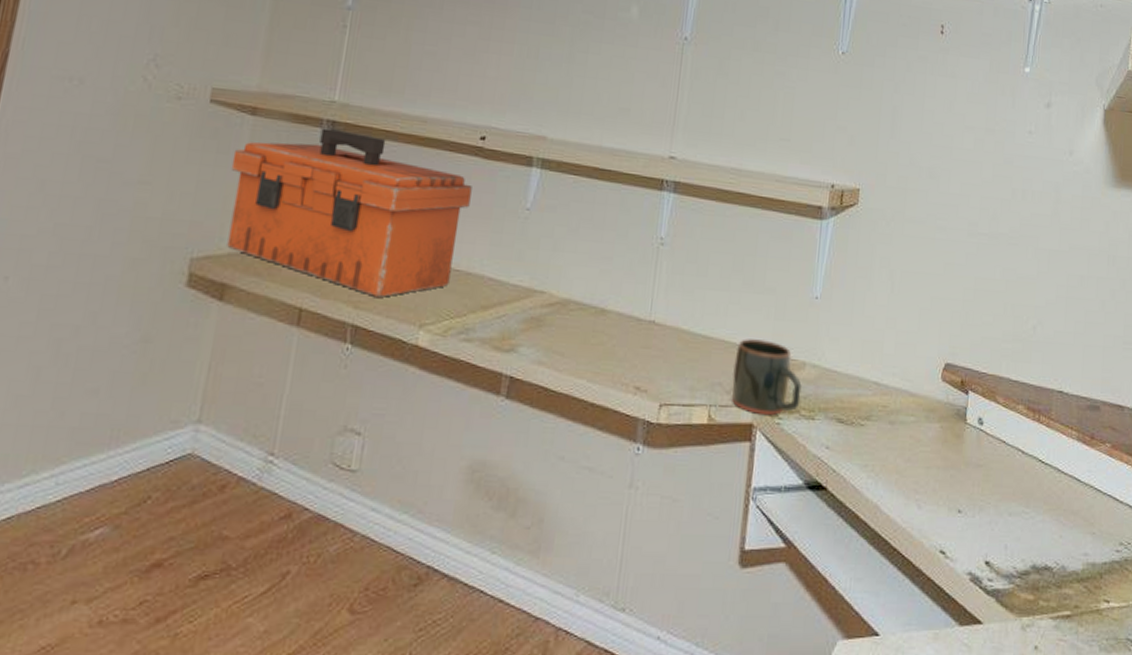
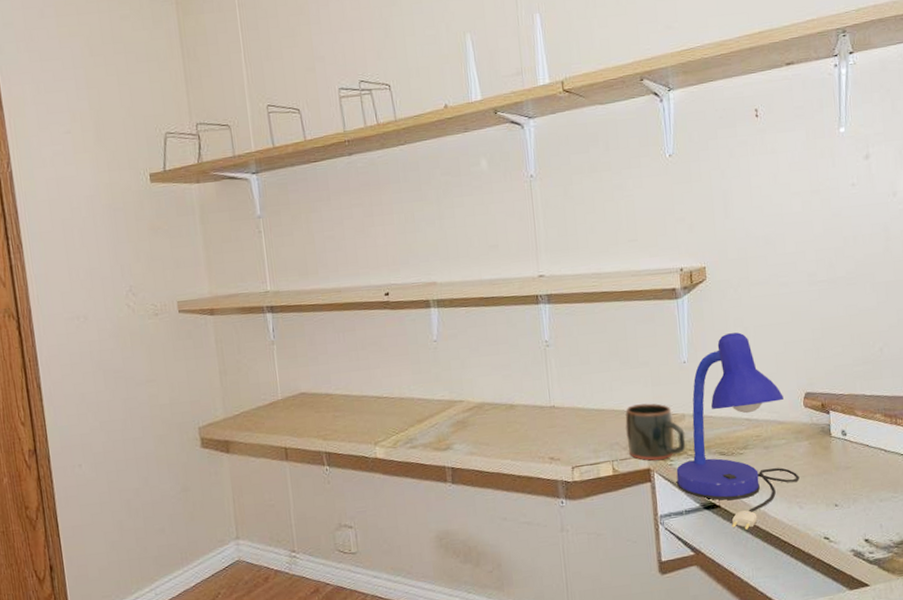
toolbox: present [227,128,472,298] -> none [206,311,390,429]
desk lamp: none [780,273,924,525] -> present [676,332,800,530]

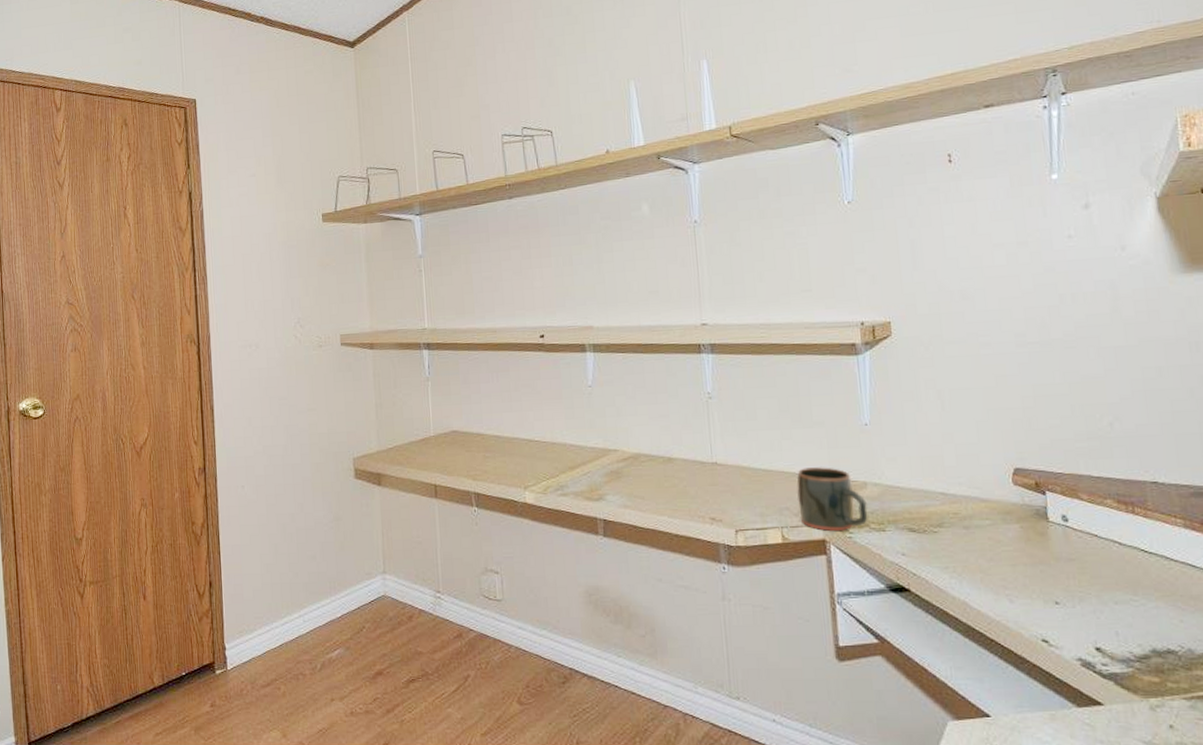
desk lamp: present [676,332,800,530] -> none [856,395,1009,620]

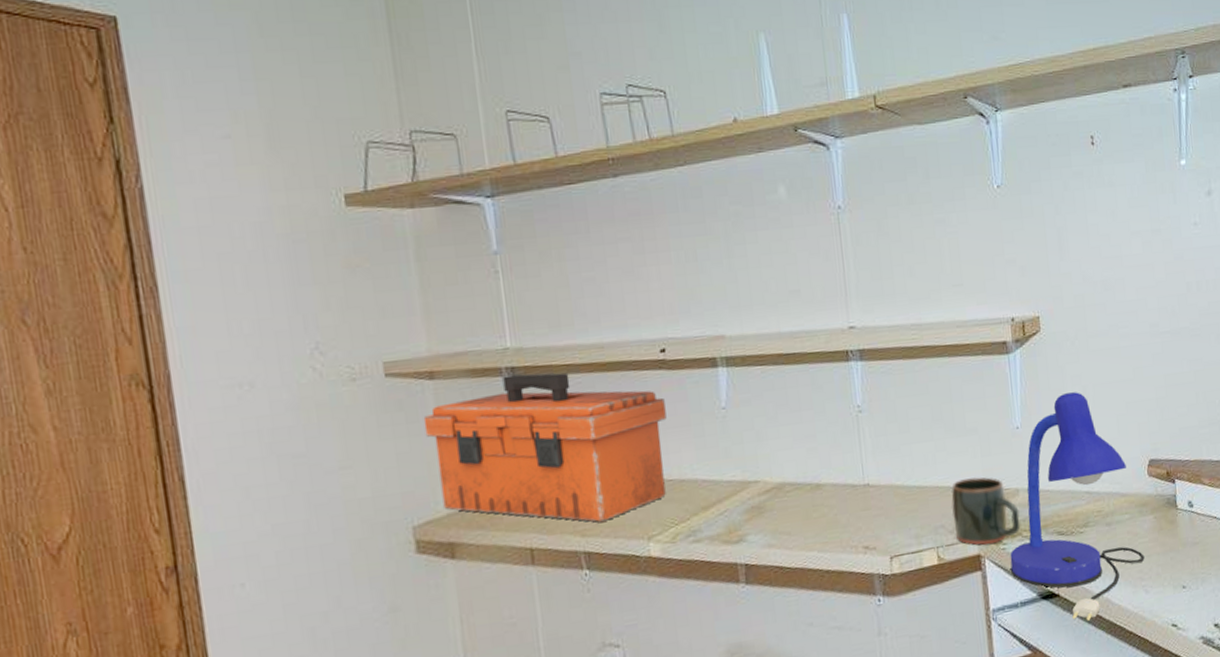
toolbox: none [364,349,543,470] -> present [423,372,667,523]
desk lamp: none [856,395,1009,620] -> present [1010,392,1145,621]

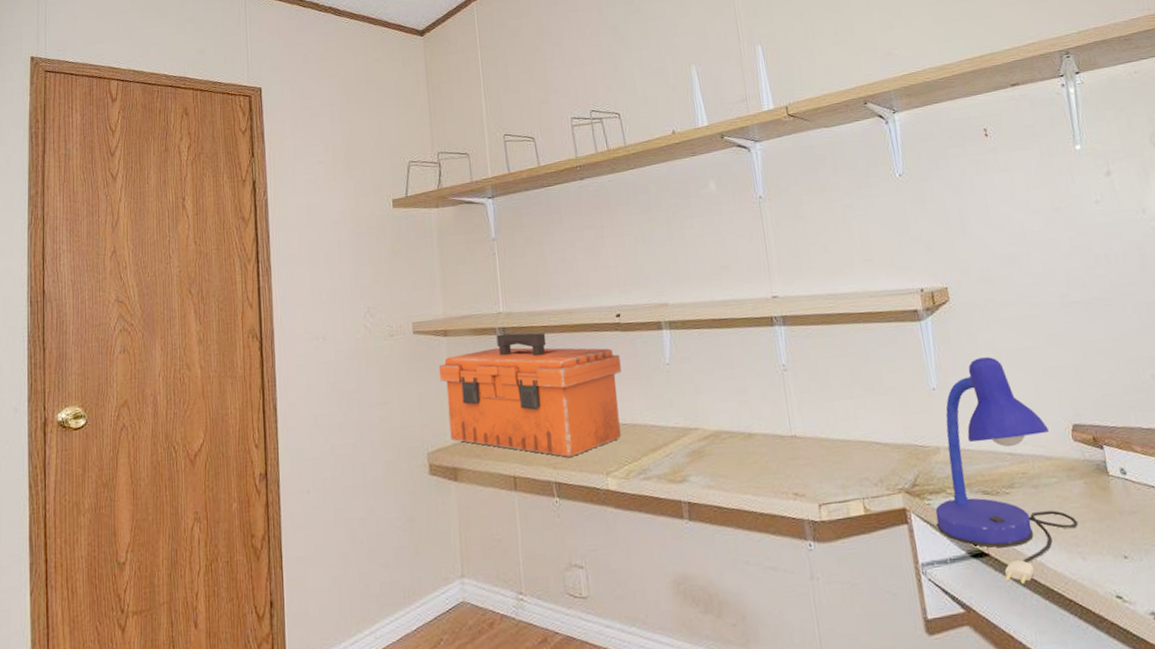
mug: present [951,477,1021,545] -> none [873,434,944,499]

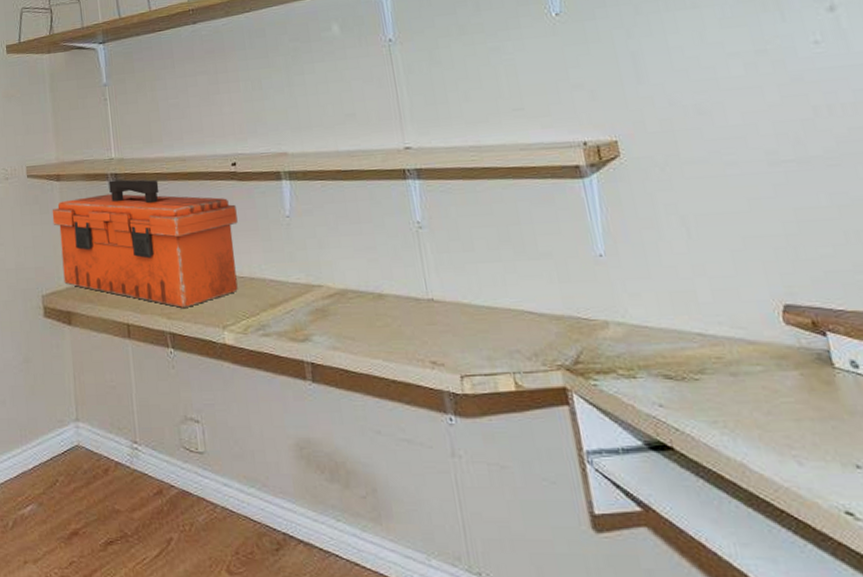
desk lamp: present [935,357,1079,584] -> none [603,222,792,486]

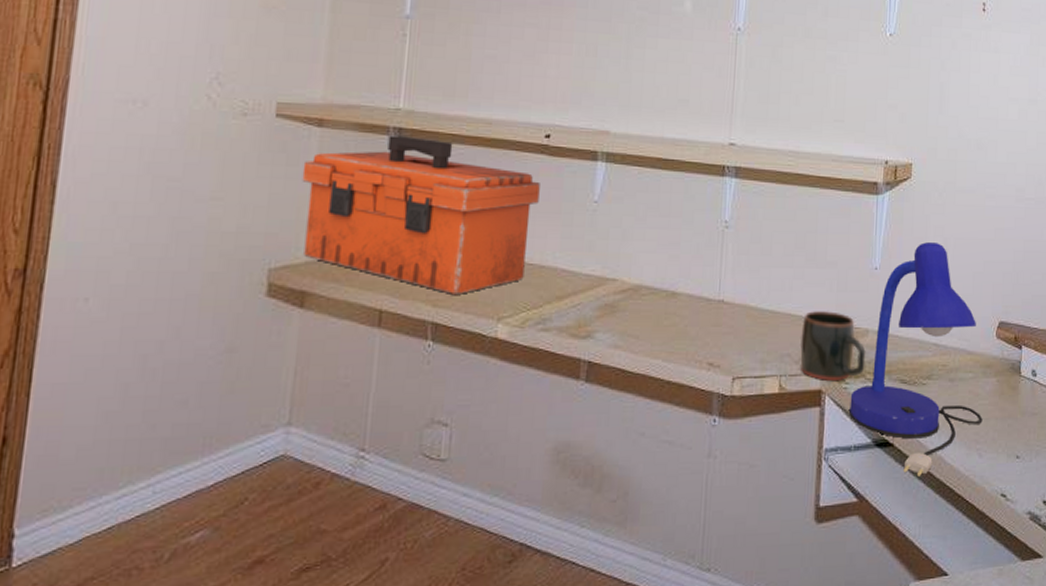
mug: none [526,304,615,377] -> present [799,311,866,380]
desk lamp: none [603,222,792,486] -> present [848,242,983,476]

